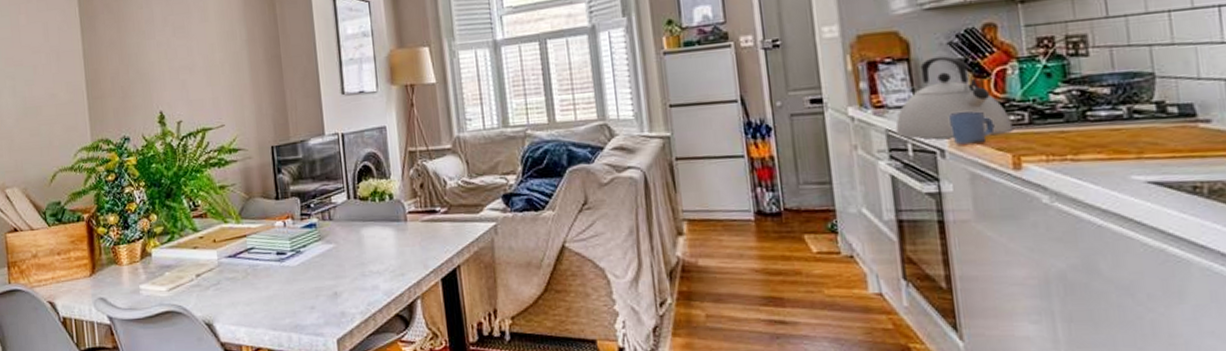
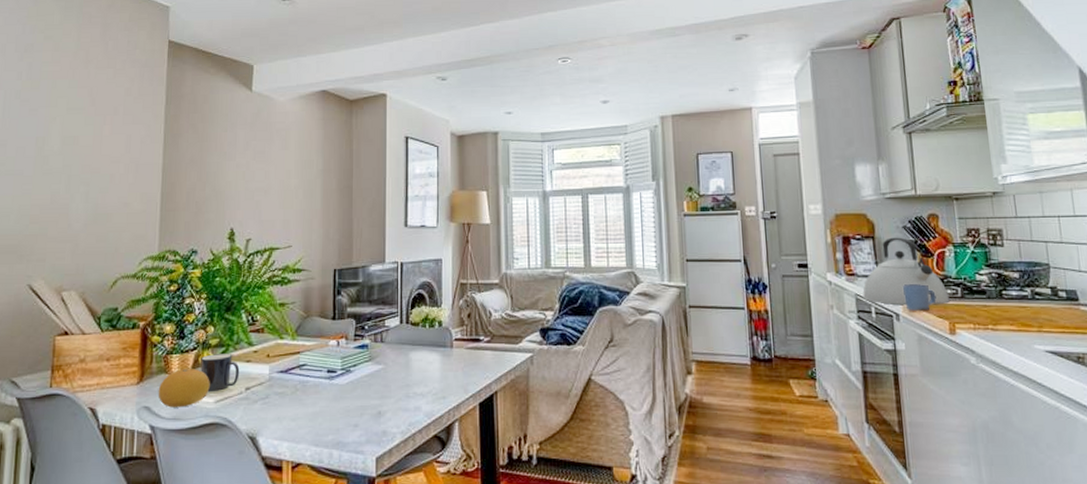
fruit: none [110,258,161,298] -> present [158,369,210,408]
mug: none [147,241,188,284] -> present [200,354,240,395]

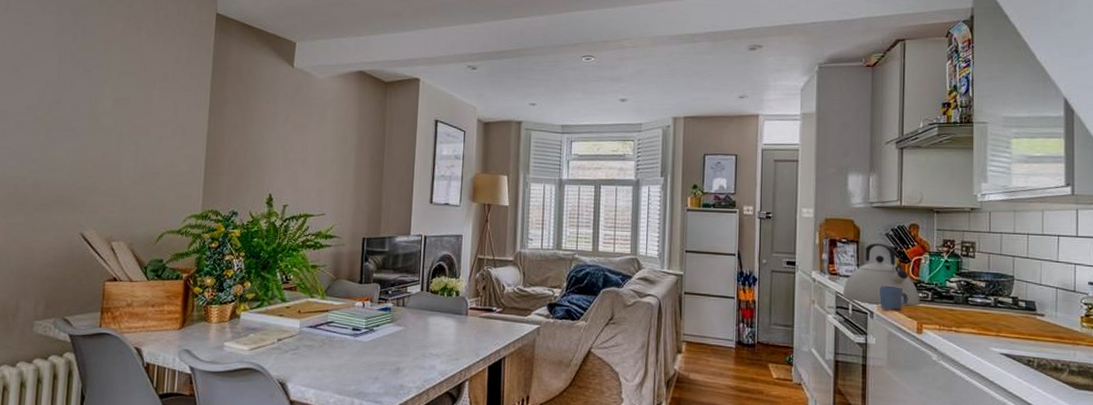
fruit: present [158,369,210,408] -> none [198,318,246,353]
mug: present [200,354,240,395] -> none [237,307,273,344]

